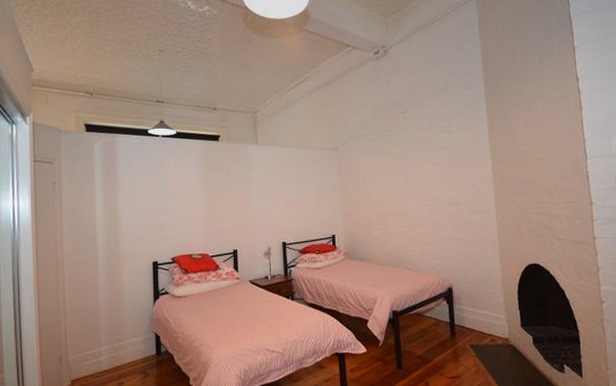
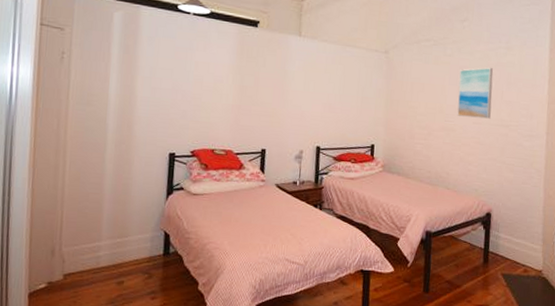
wall art: none [405,151,440,200] -> present [457,67,494,119]

